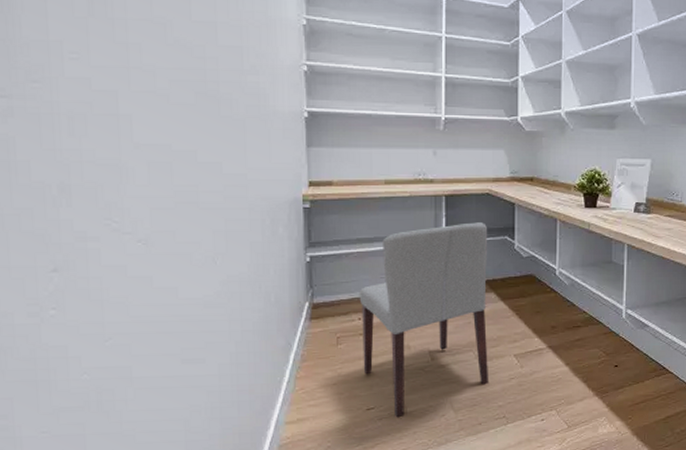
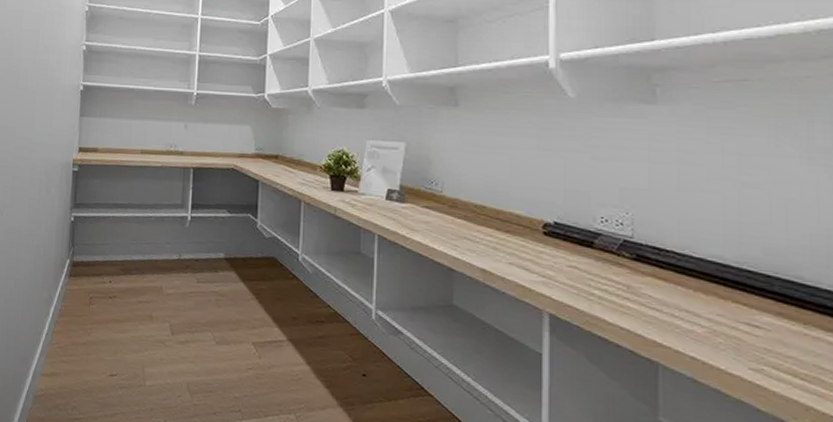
chair: present [359,222,490,418] -> none [110,196,232,390]

